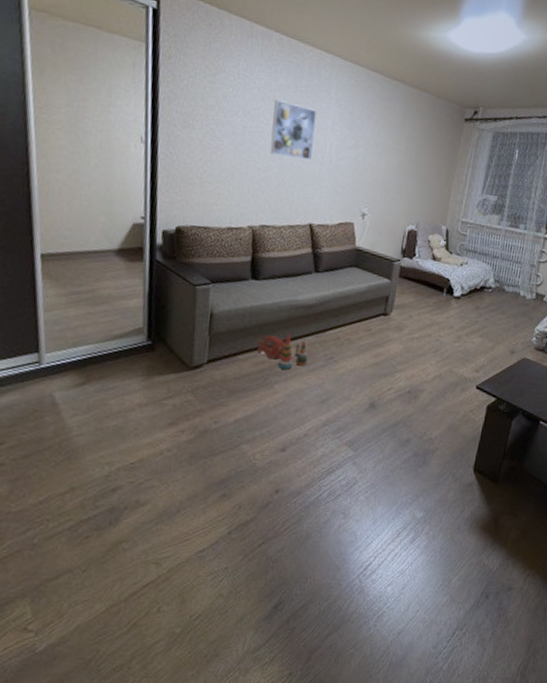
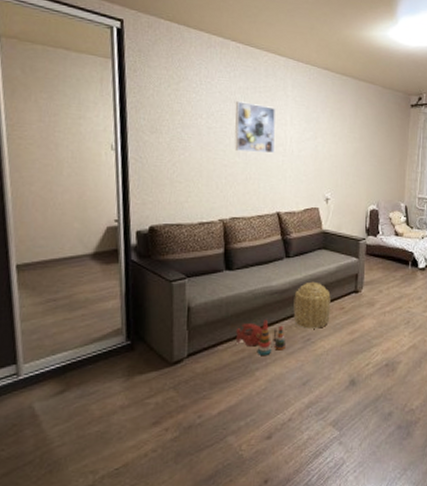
basket: none [317,299,358,348] -> present [293,281,331,329]

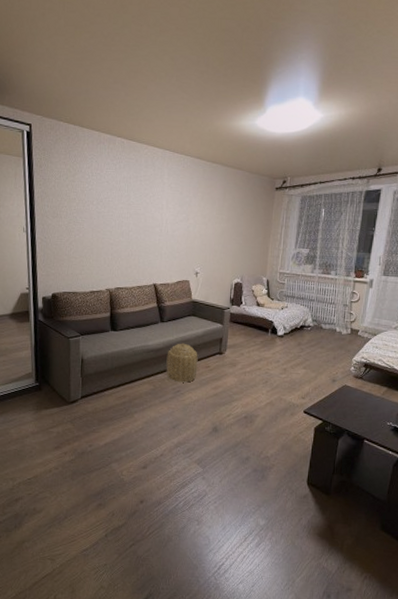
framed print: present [234,101,276,154] -> none [119,189,154,234]
stacking toy: present [235,318,285,355] -> none [118,371,159,402]

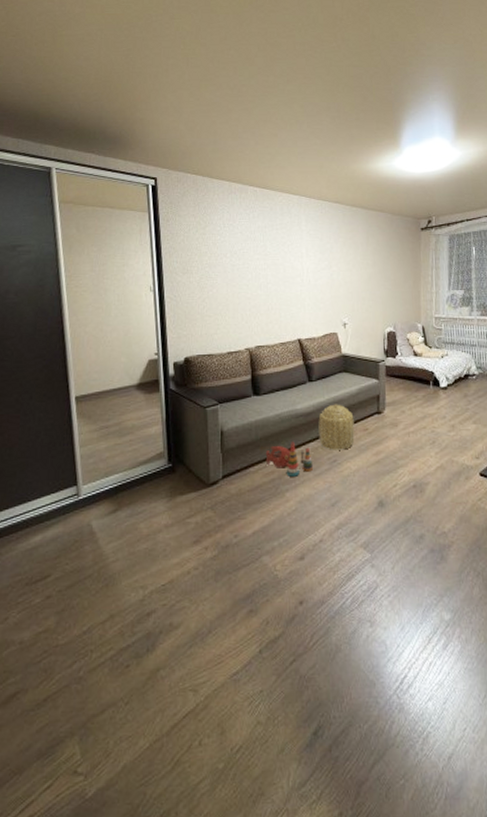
stacking toy: none [118,371,159,402] -> present [265,440,313,477]

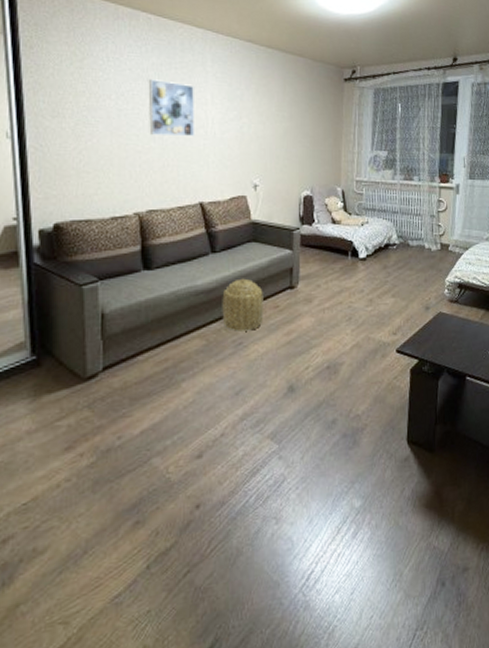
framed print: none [255,239,294,285] -> present [148,79,195,137]
stacking toy: present [265,440,313,477] -> none [157,322,214,364]

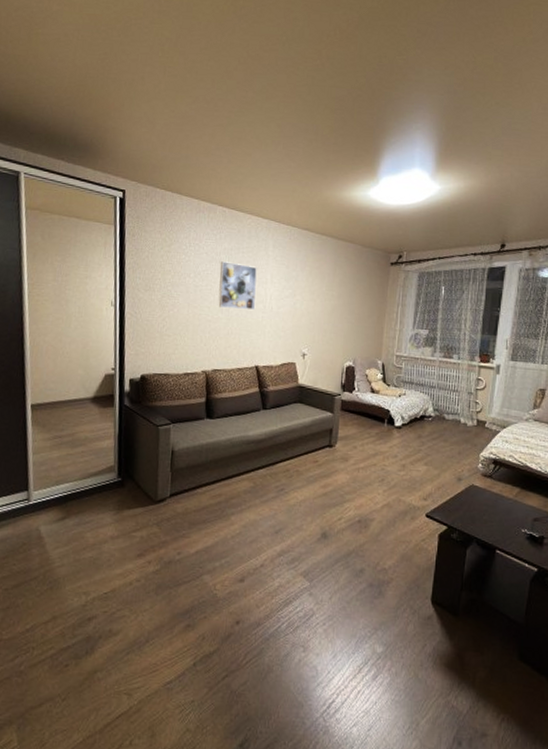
basket: present [222,278,264,332] -> none [268,433,305,480]

